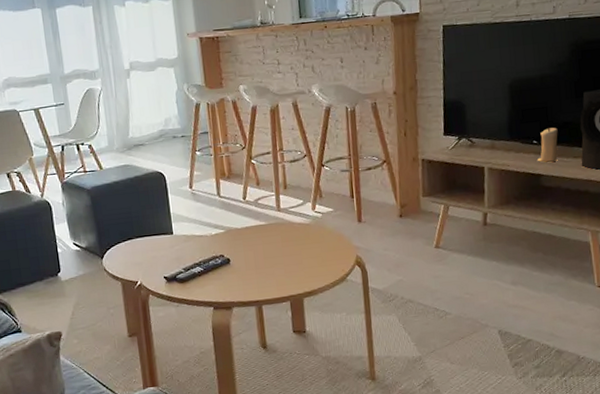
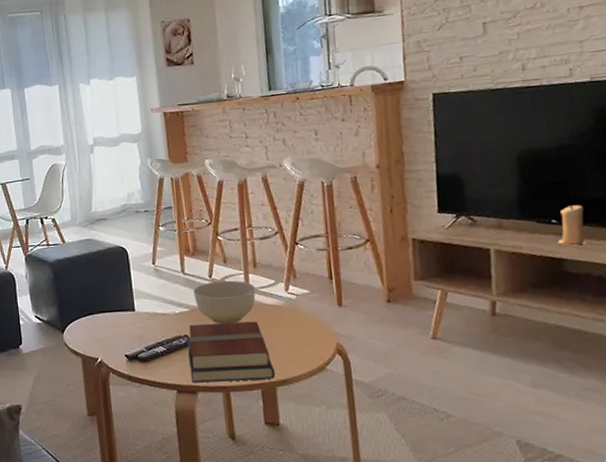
books: none [222,239,303,300] -> present [187,321,276,383]
bowl: none [228,201,286,243] -> present [193,280,256,324]

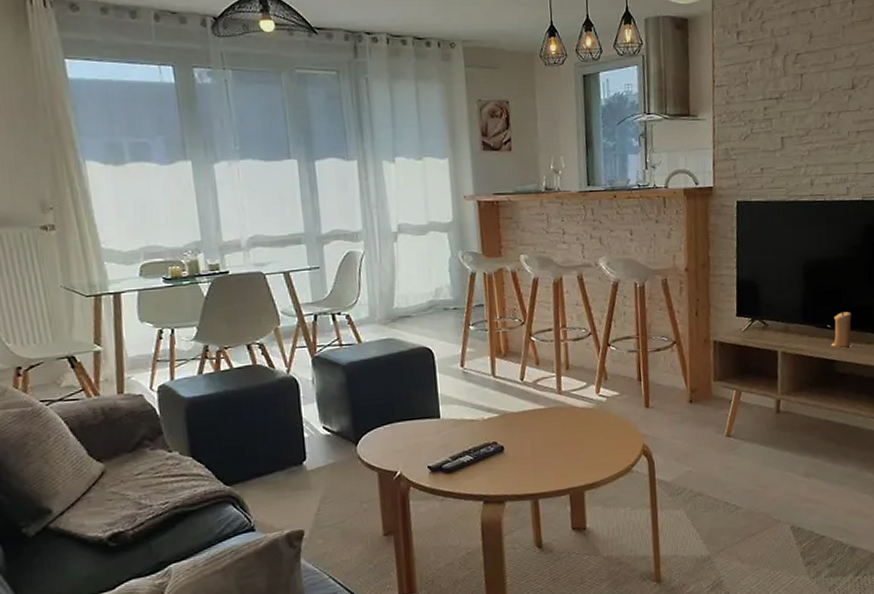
books: present [187,321,276,383] -> none [495,425,584,493]
bowl: present [193,280,256,324] -> none [503,383,568,429]

